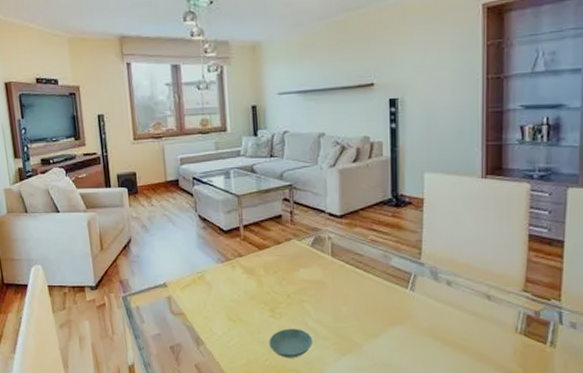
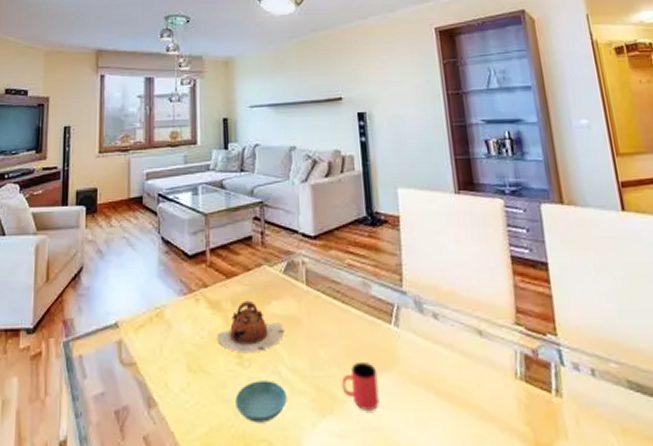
teapot: none [252,268,311,309] -> present [216,300,284,354]
cup: none [360,316,392,352] -> present [341,361,380,410]

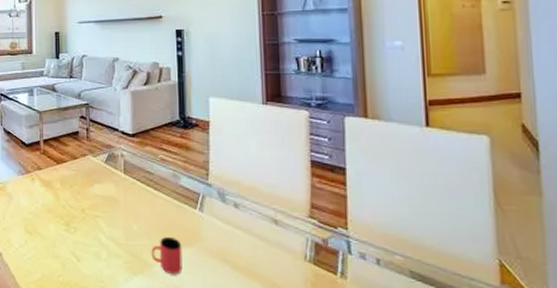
teapot: present [216,300,284,354] -> none [48,182,104,223]
saucer: present [235,380,287,423] -> none [63,244,105,276]

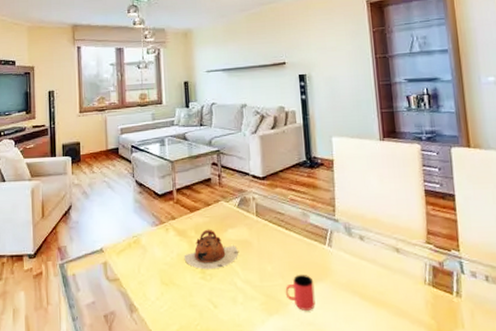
teapot: none [48,182,104,223] -> present [184,229,238,270]

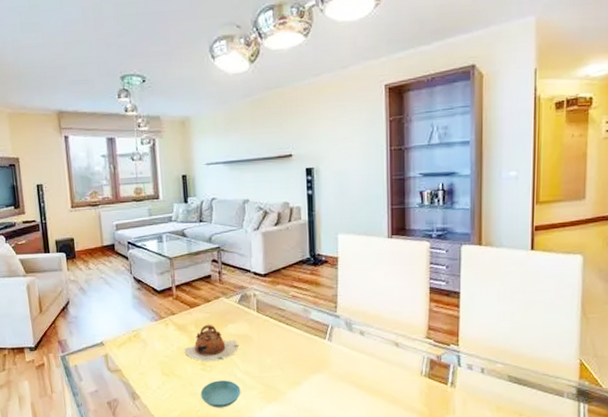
saucer: none [200,290,242,322] -> present [200,380,241,408]
cup: present [285,274,316,311] -> none [284,366,313,399]

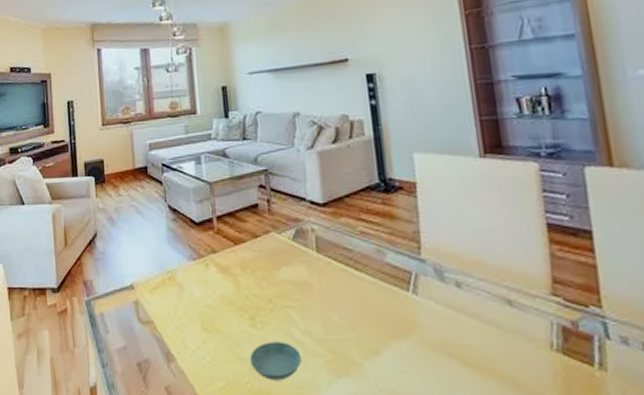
teapot: present [184,324,238,362] -> none [228,266,296,316]

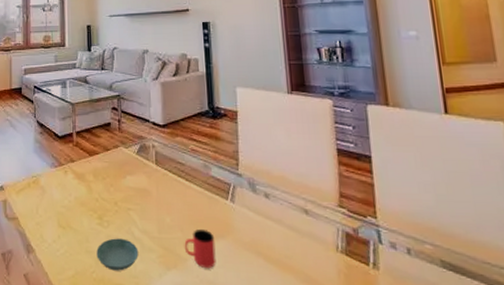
cup: none [357,327,398,374] -> present [184,228,216,268]

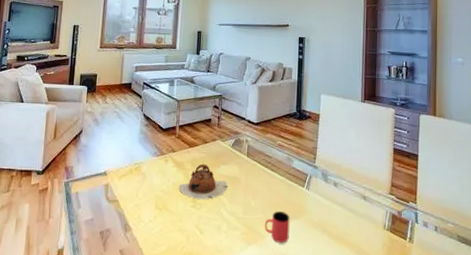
teapot: none [81,174,136,216] -> present [178,163,228,200]
saucer: present [96,238,139,271] -> none [188,218,225,246]

